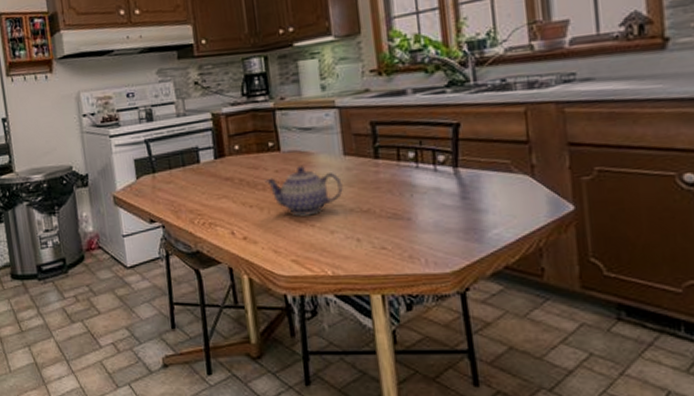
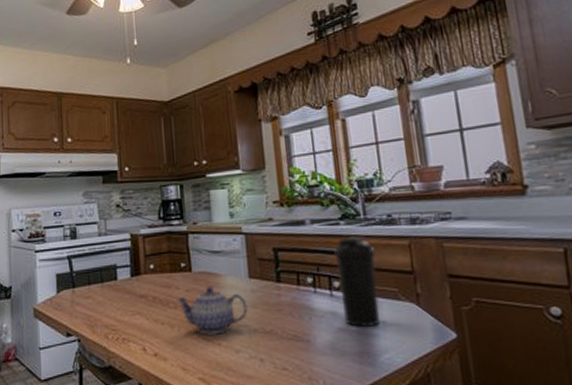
water bottle: none [439,104,489,203] -> present [334,236,380,328]

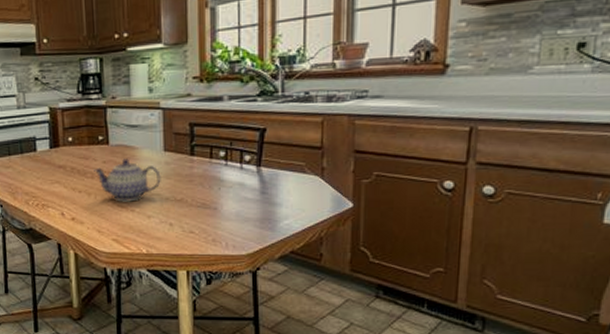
water bottle: present [334,236,380,328] -> none [248,112,288,198]

